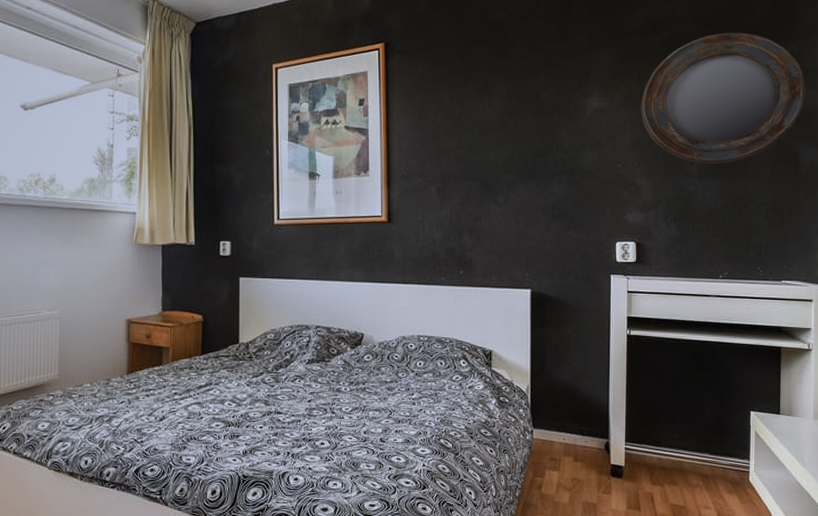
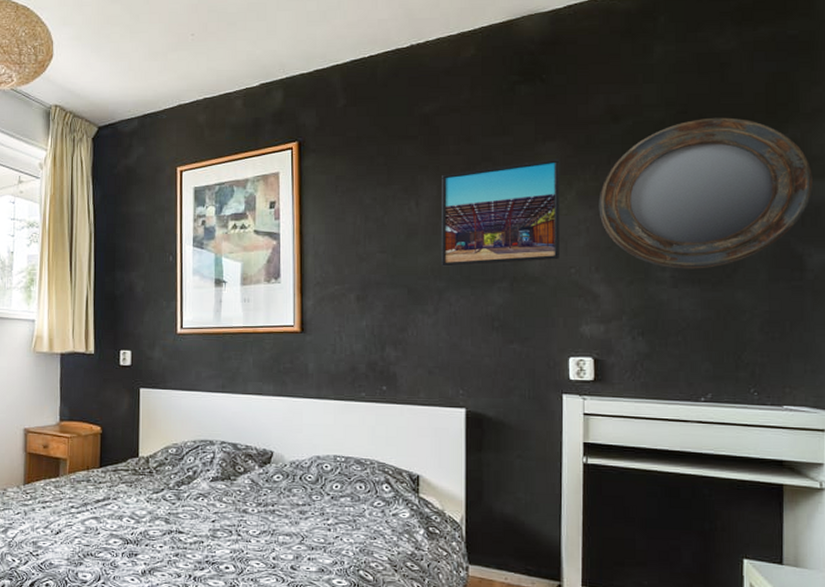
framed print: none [511,64,610,161] -> present [442,158,560,267]

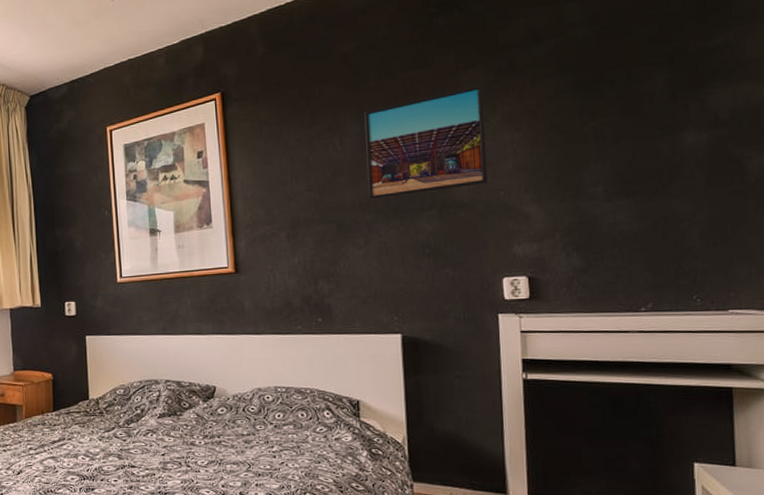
home mirror: present [598,117,813,269] -> none [524,28,750,183]

